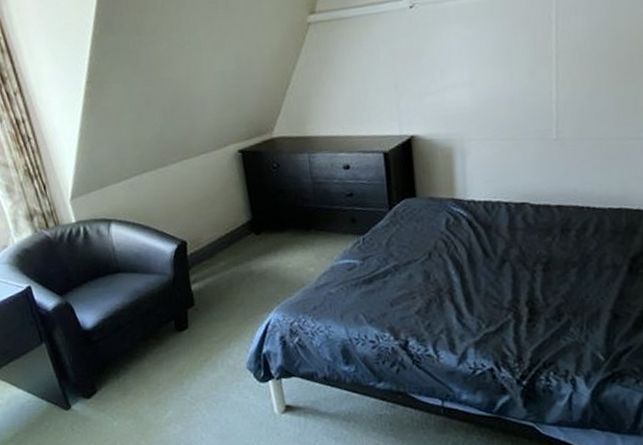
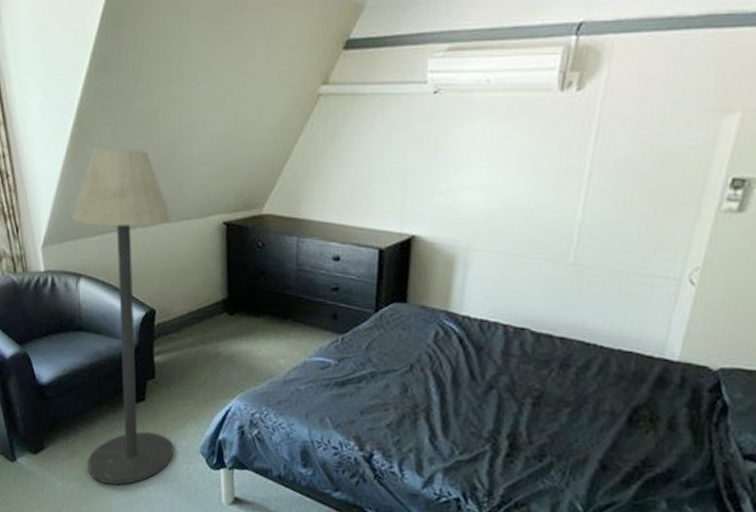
floor lamp: none [95,96,223,414] -> present [71,147,174,485]

